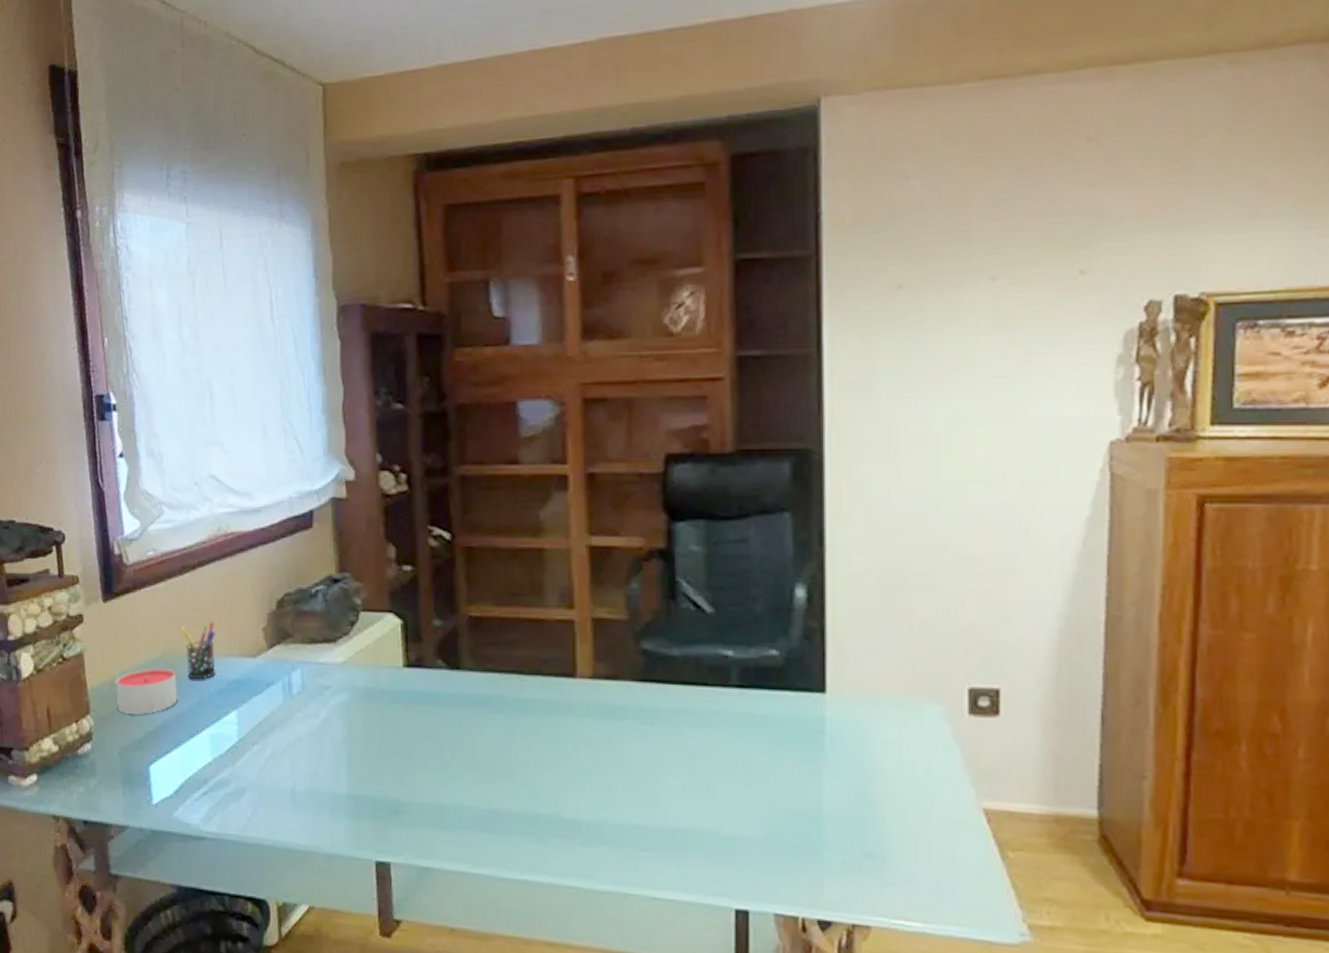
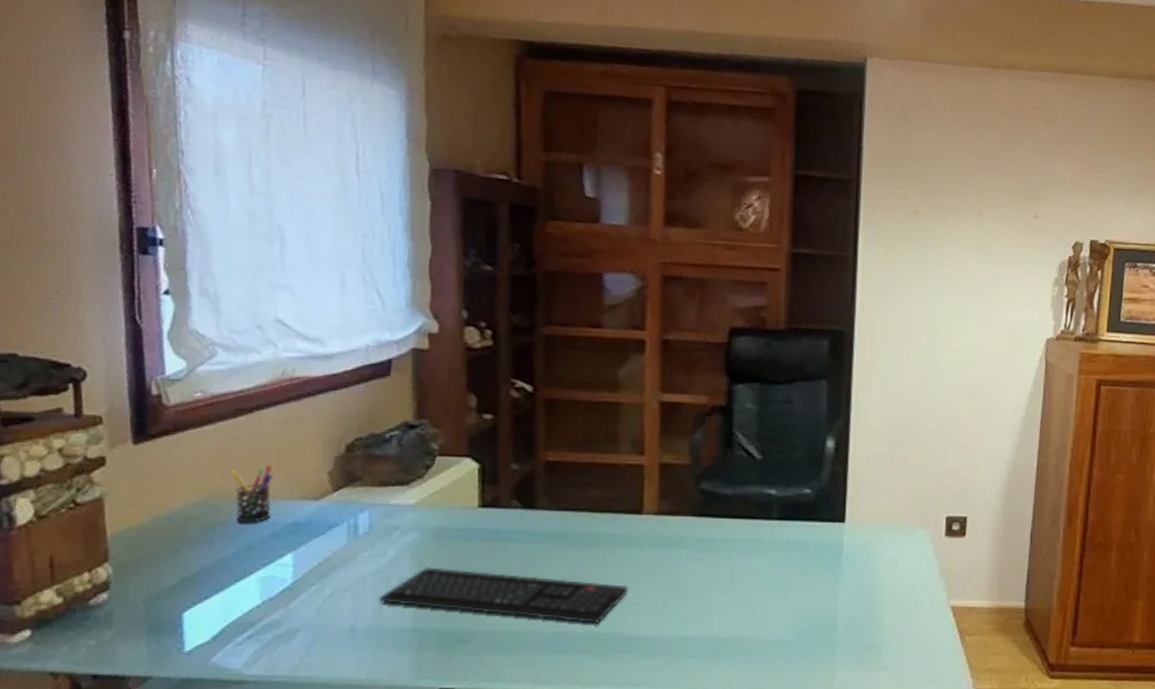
candle: present [115,667,178,715] -> none [144,511,223,561]
keyboard: none [315,730,565,802] -> present [379,567,629,623]

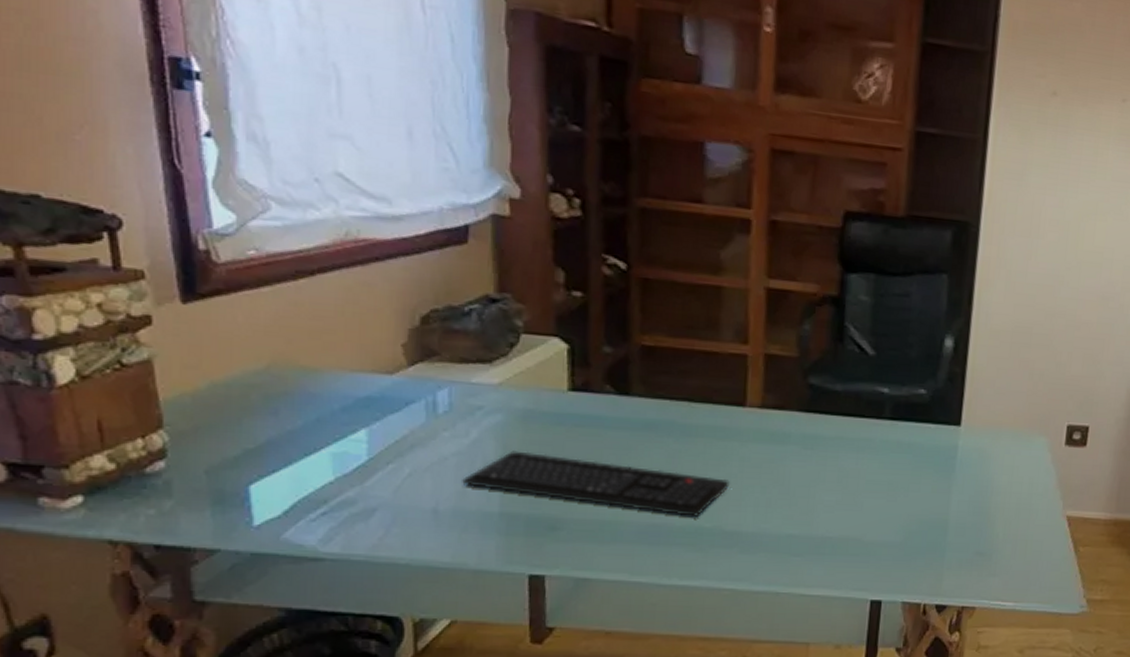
pen holder: present [230,465,272,524] -> none [293,334,341,396]

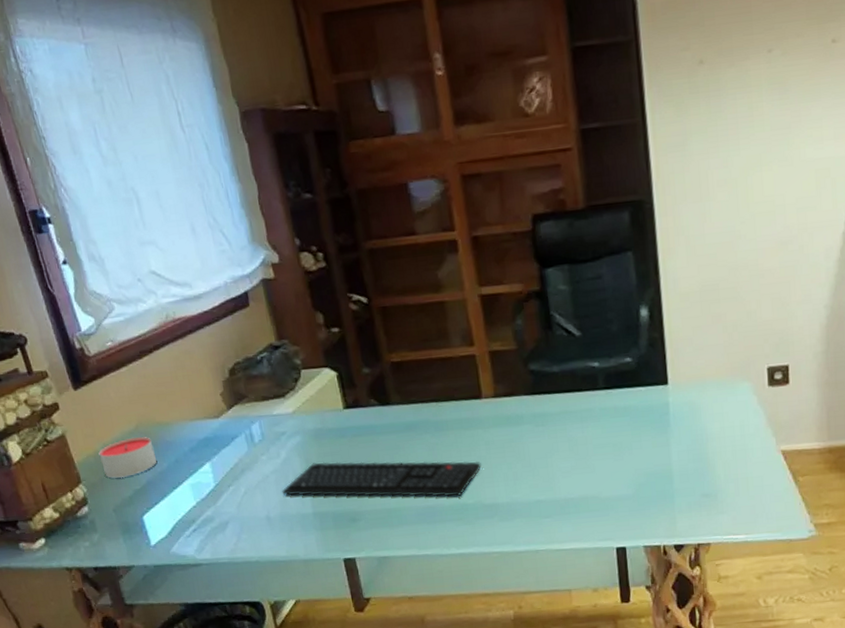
candle: none [200,379,289,431] -> present [98,436,157,479]

